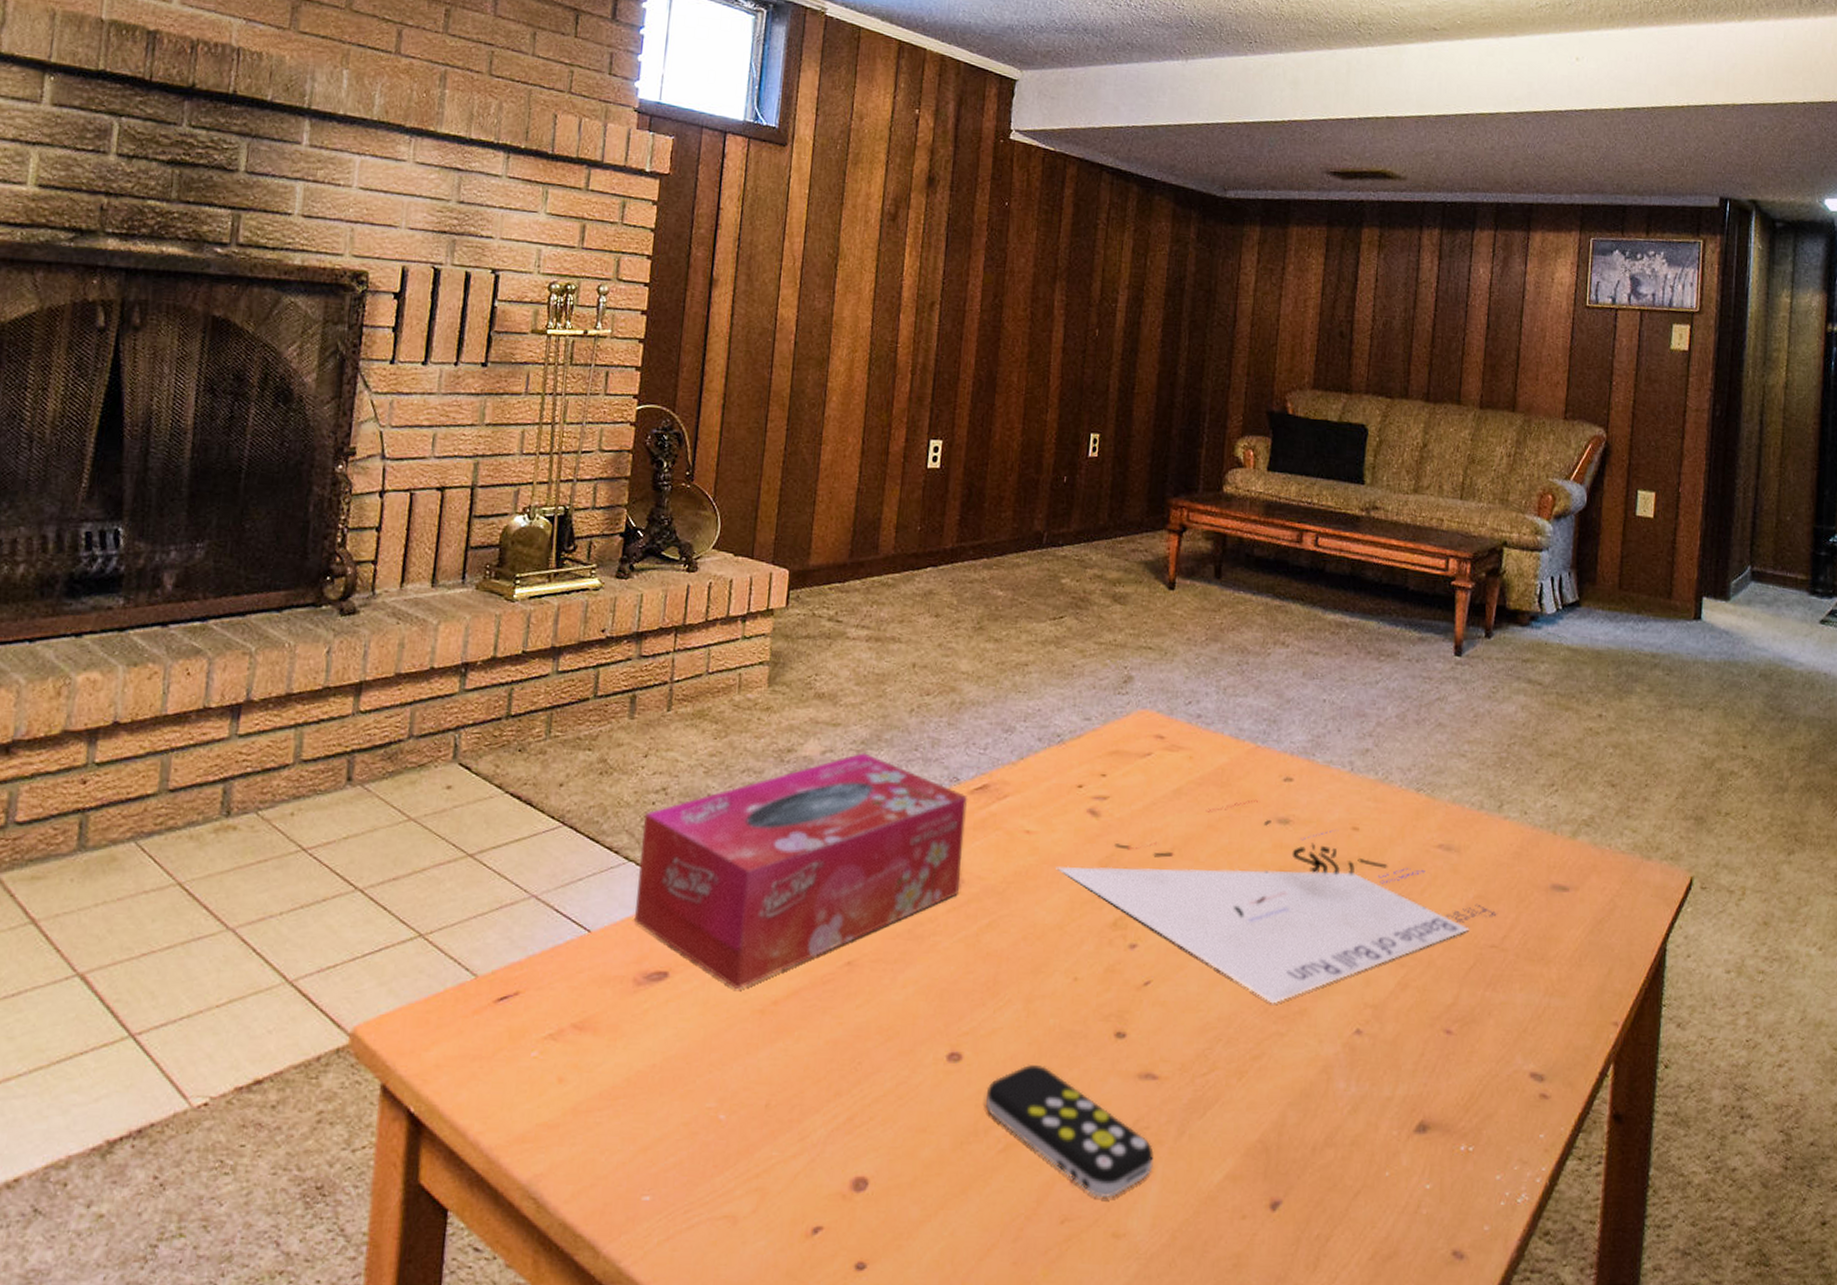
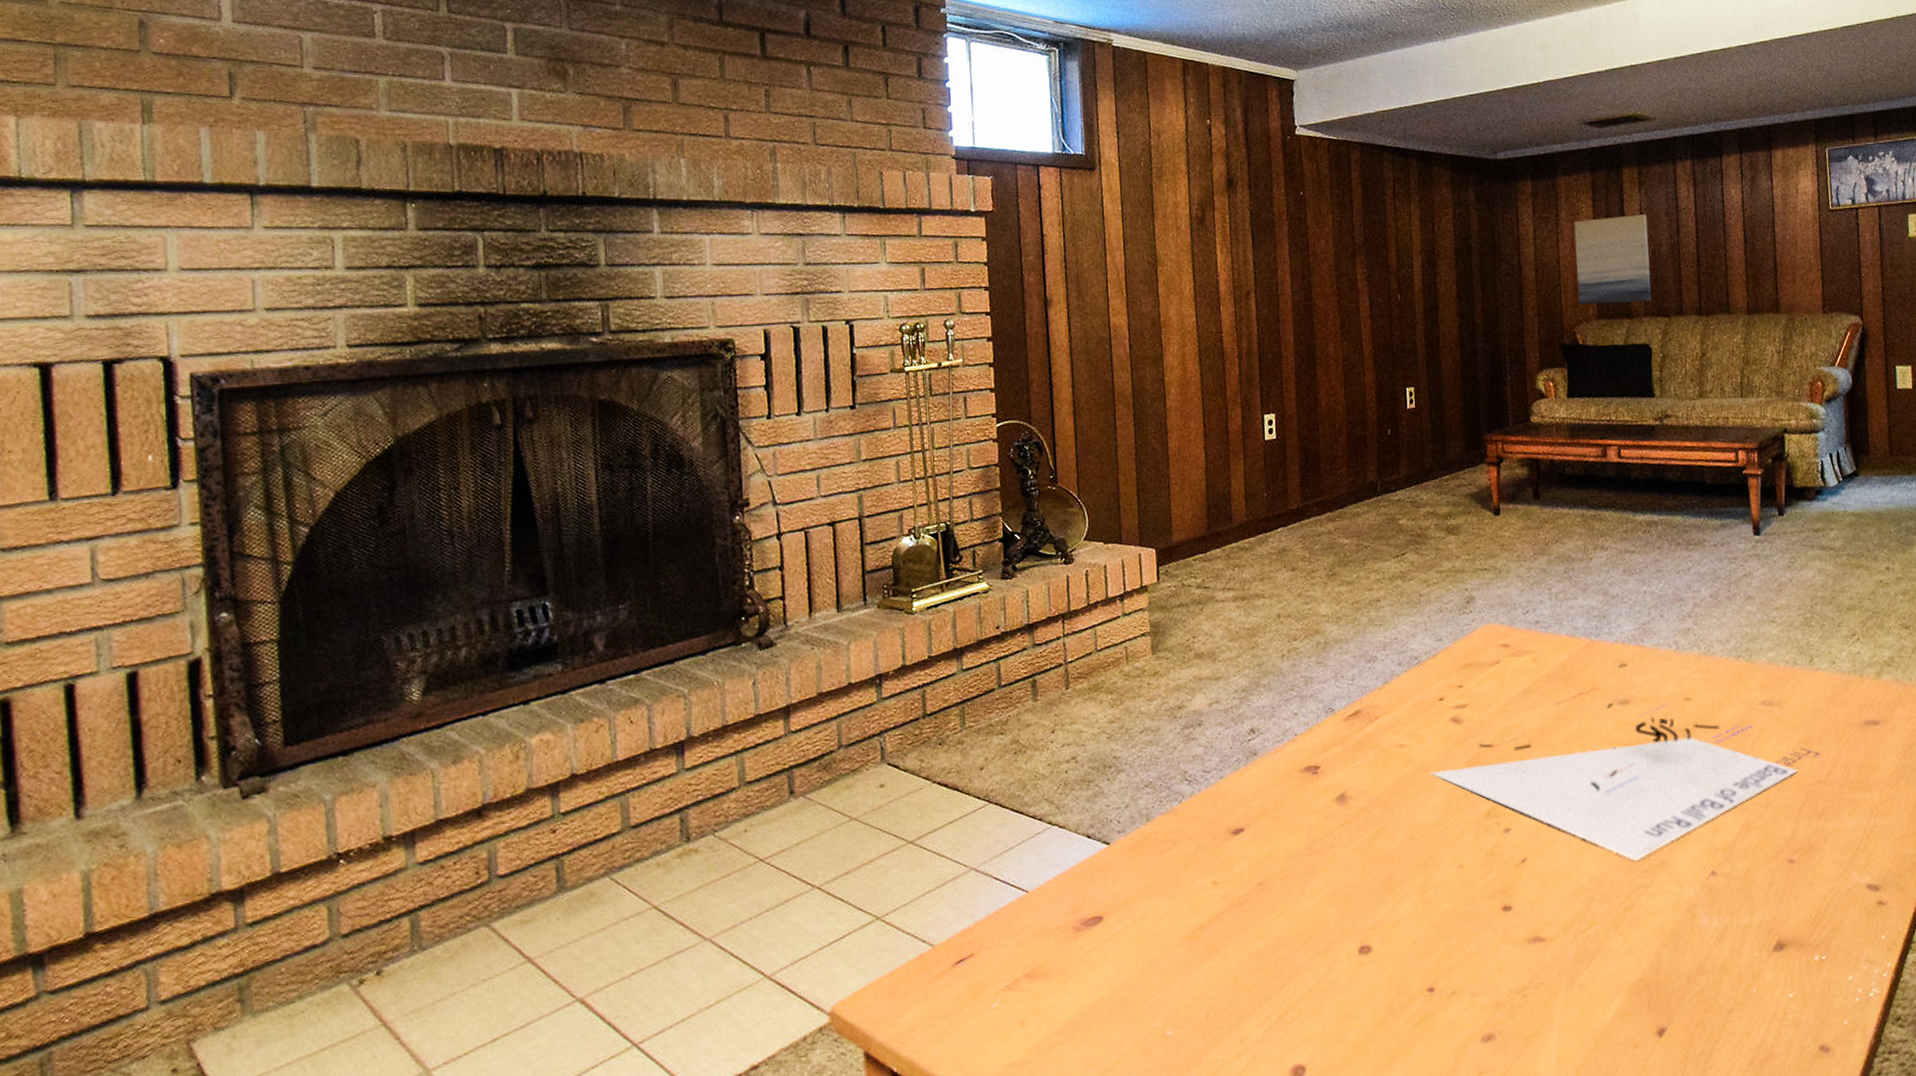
tissue box: present [634,752,968,990] -> none [1059,699,1348,922]
remote control: present [986,1065,1154,1199] -> none [1398,945,1551,1050]
wall art: none [1294,277,1382,378] -> present [1573,214,1651,305]

